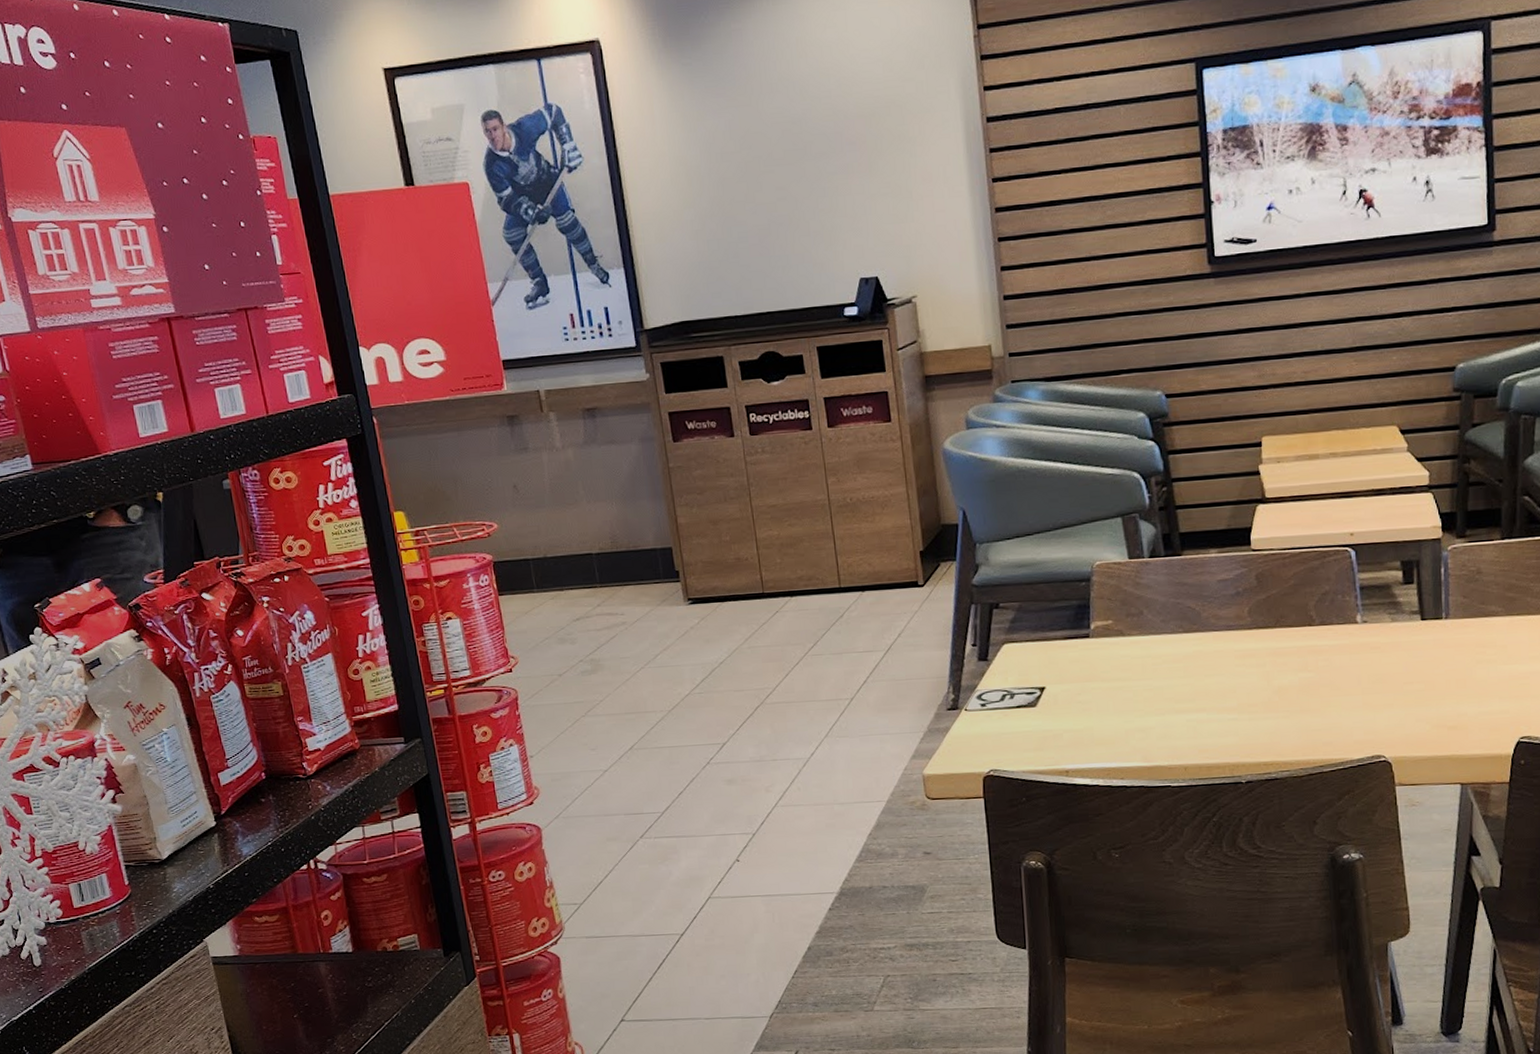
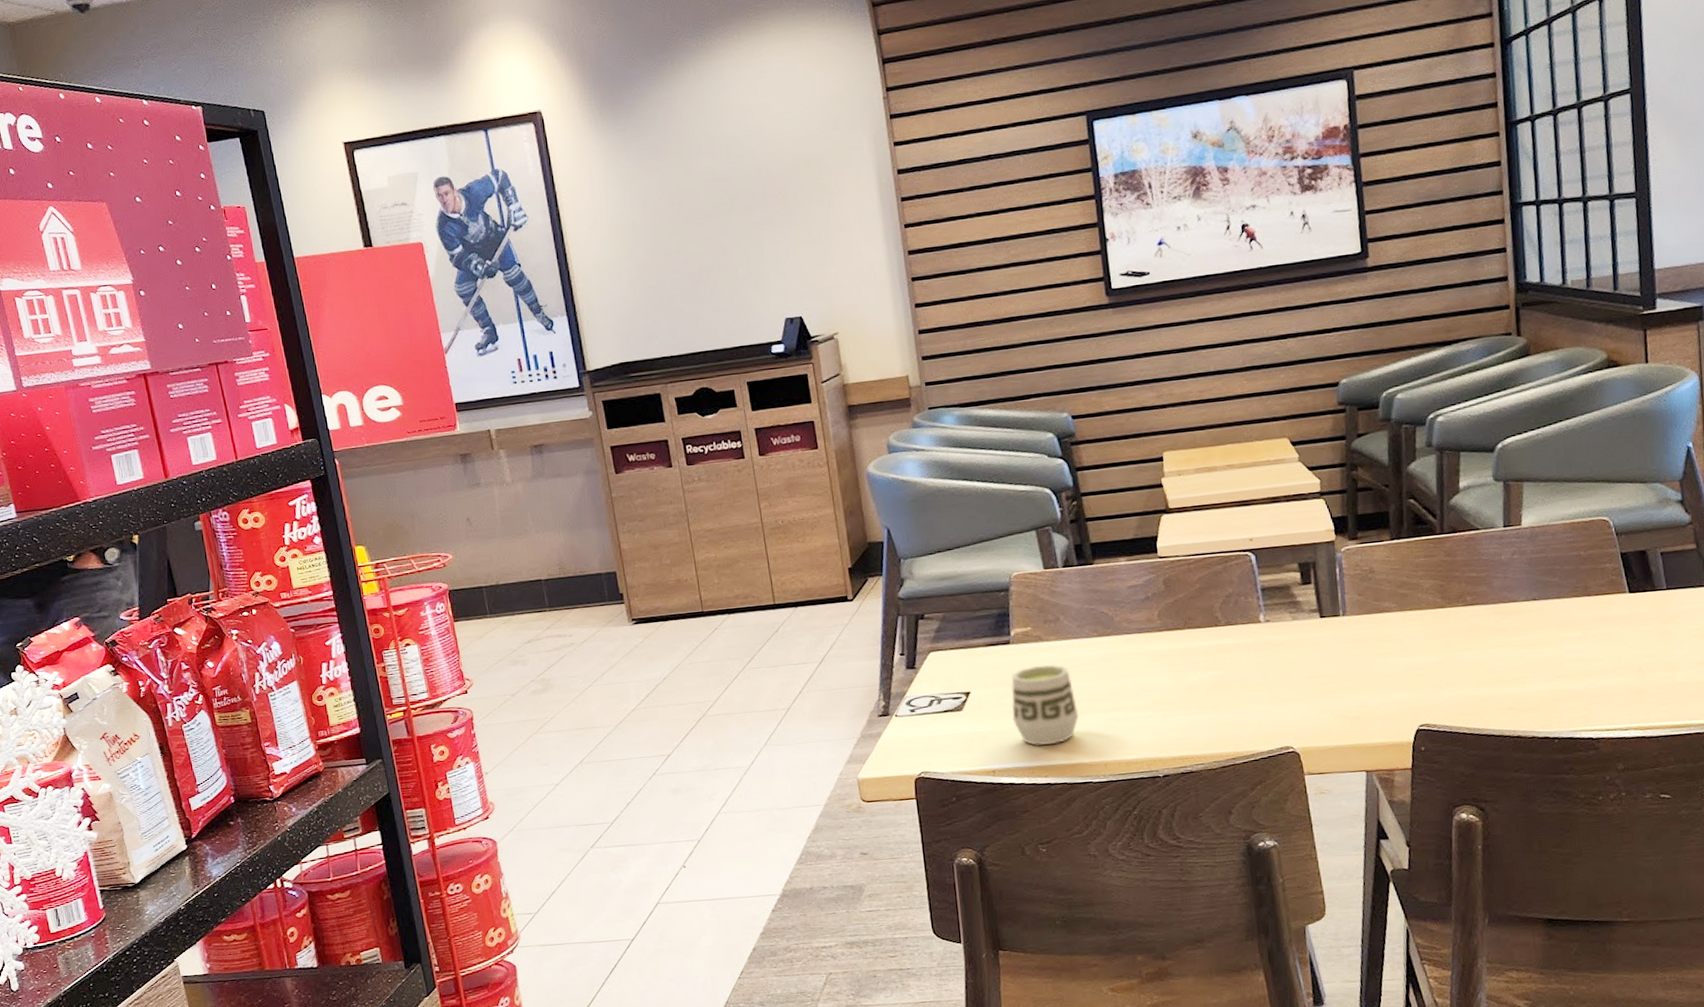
cup: none [1088,660,1160,746] -> present [1011,664,1079,746]

